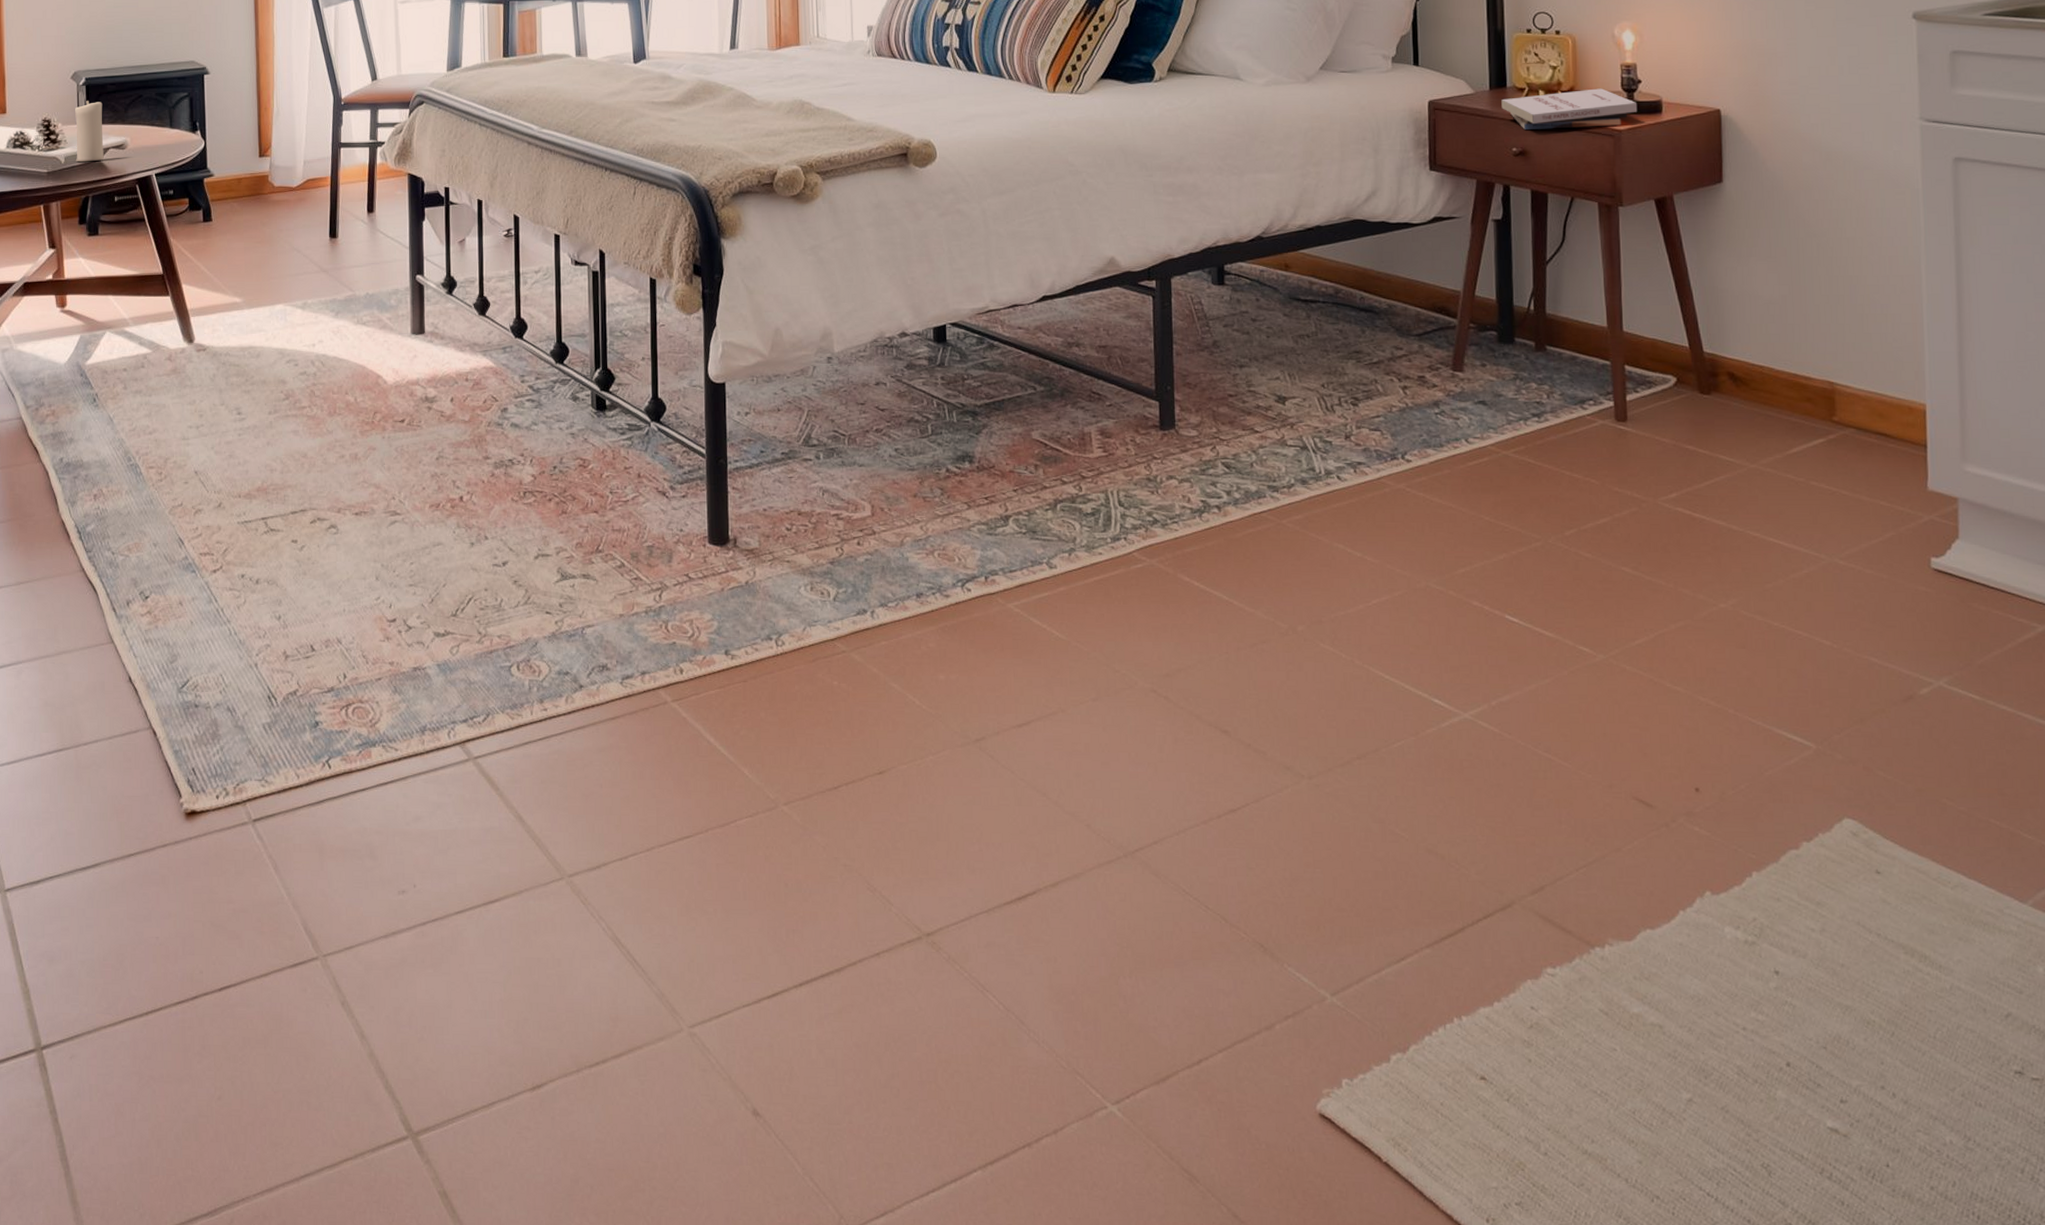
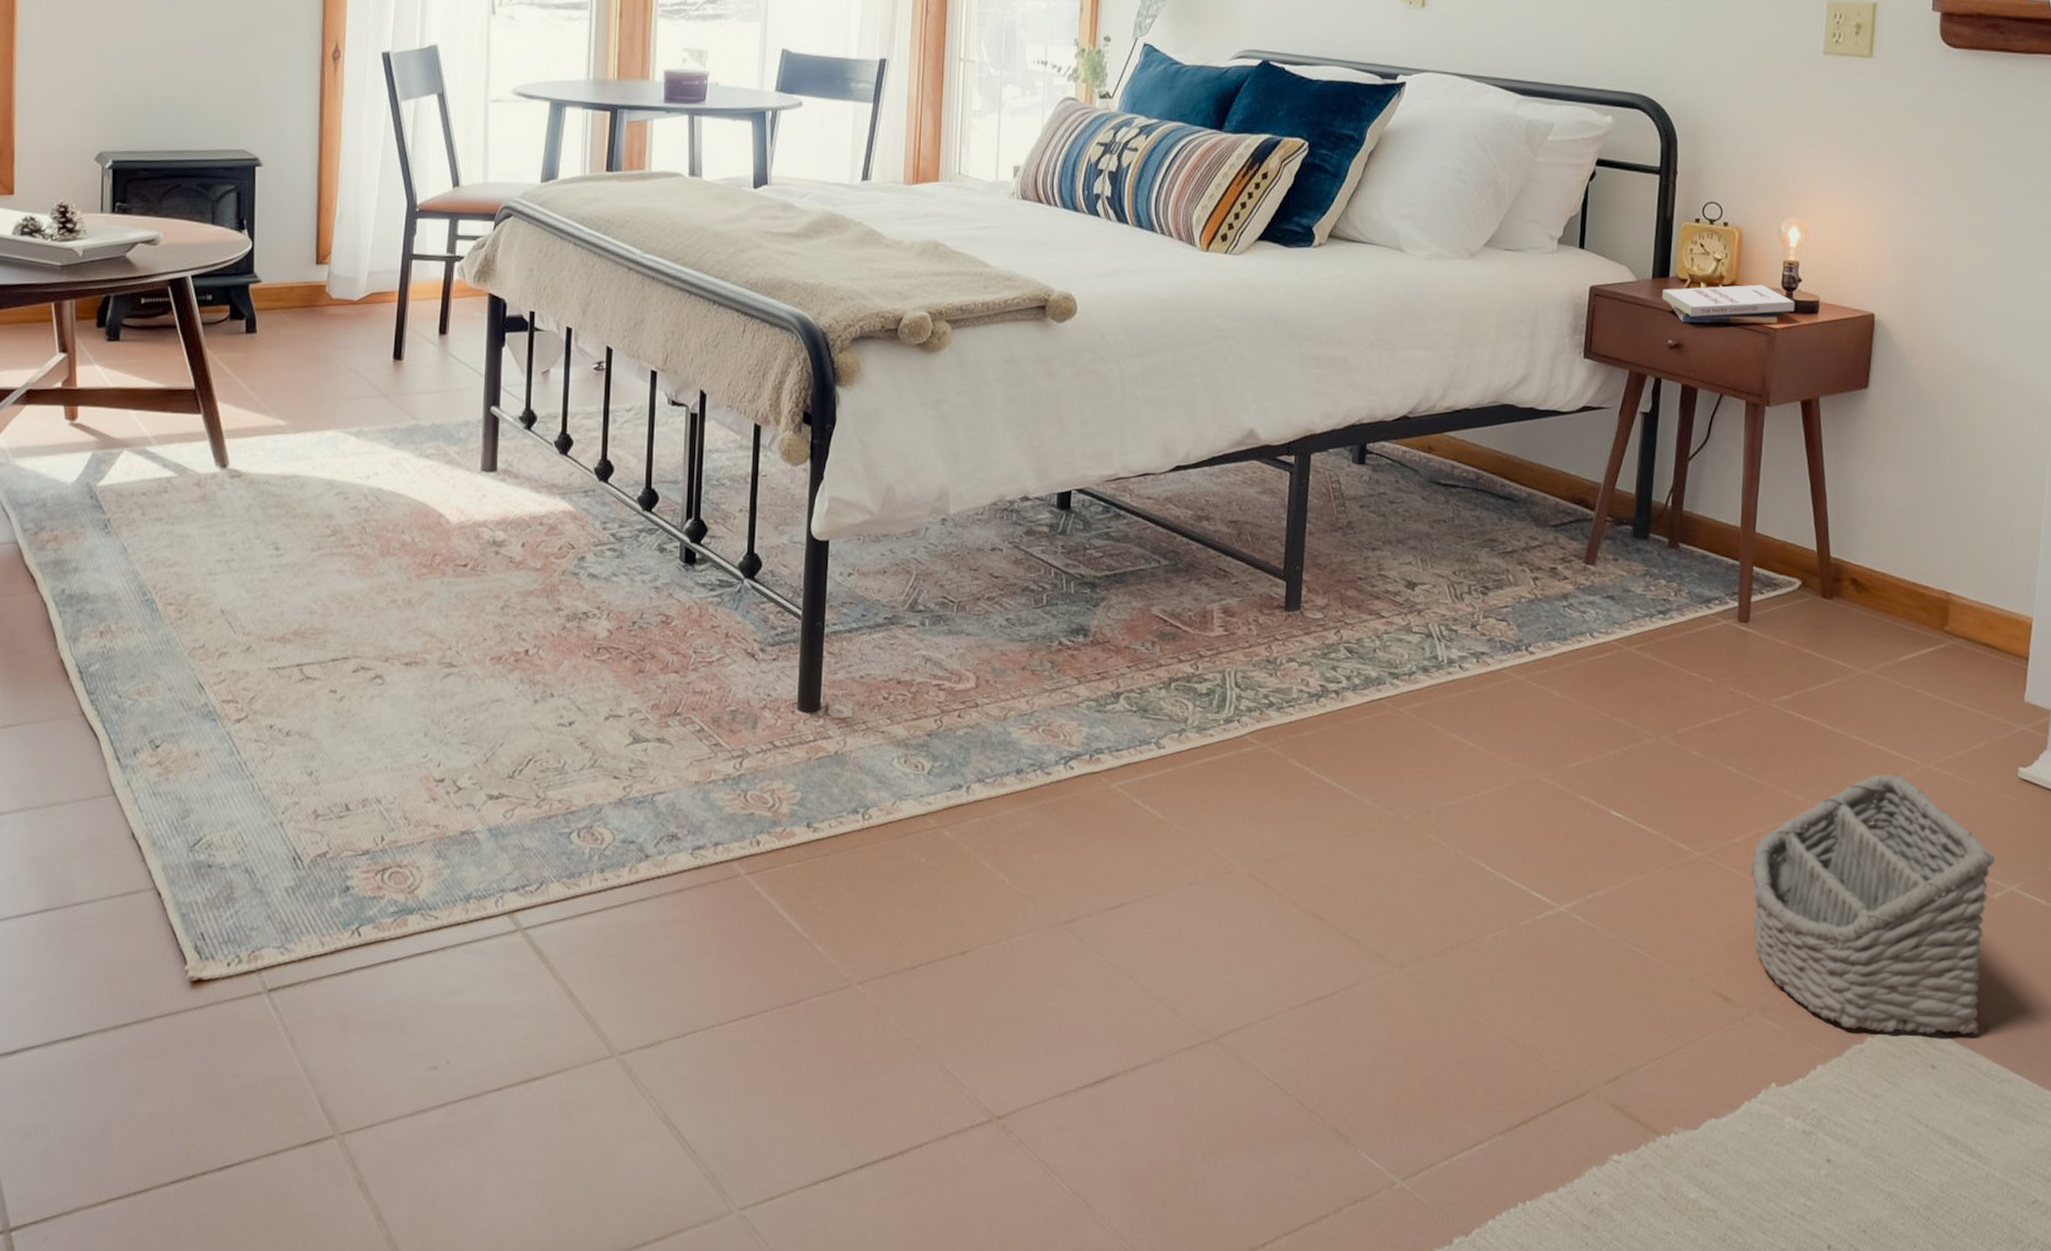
candle: present [75,101,104,162] -> none [96,187,132,257]
basket: none [1657,569,1922,838] -> present [1750,774,1995,1034]

